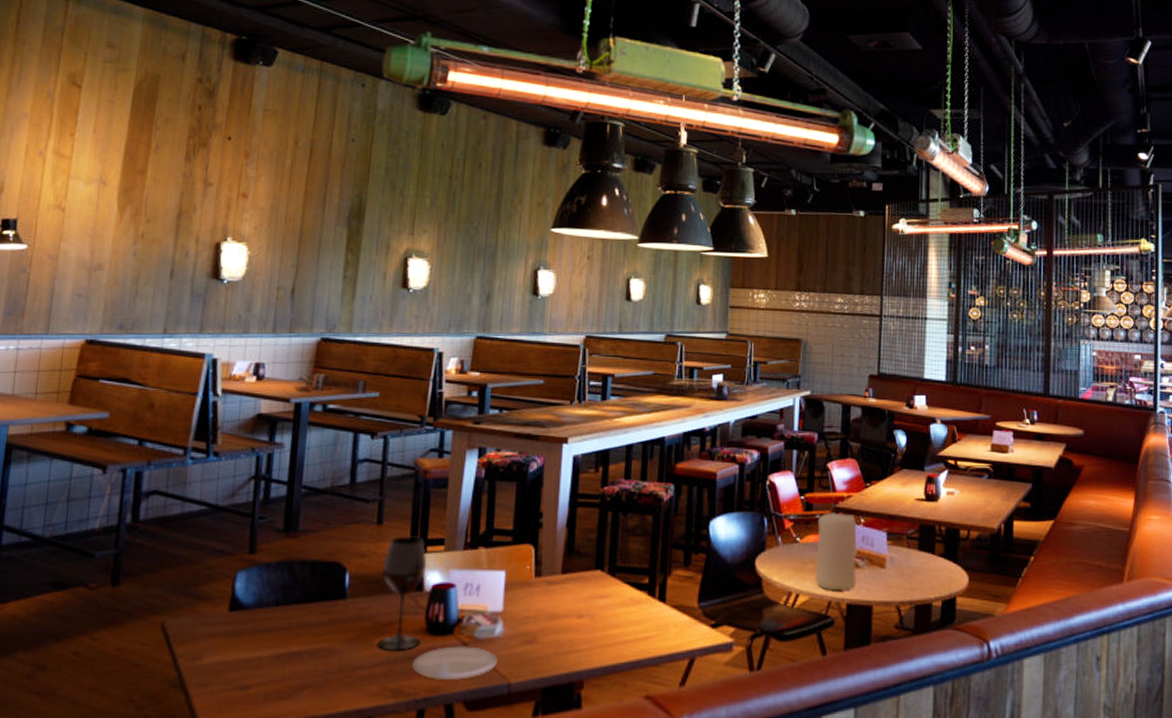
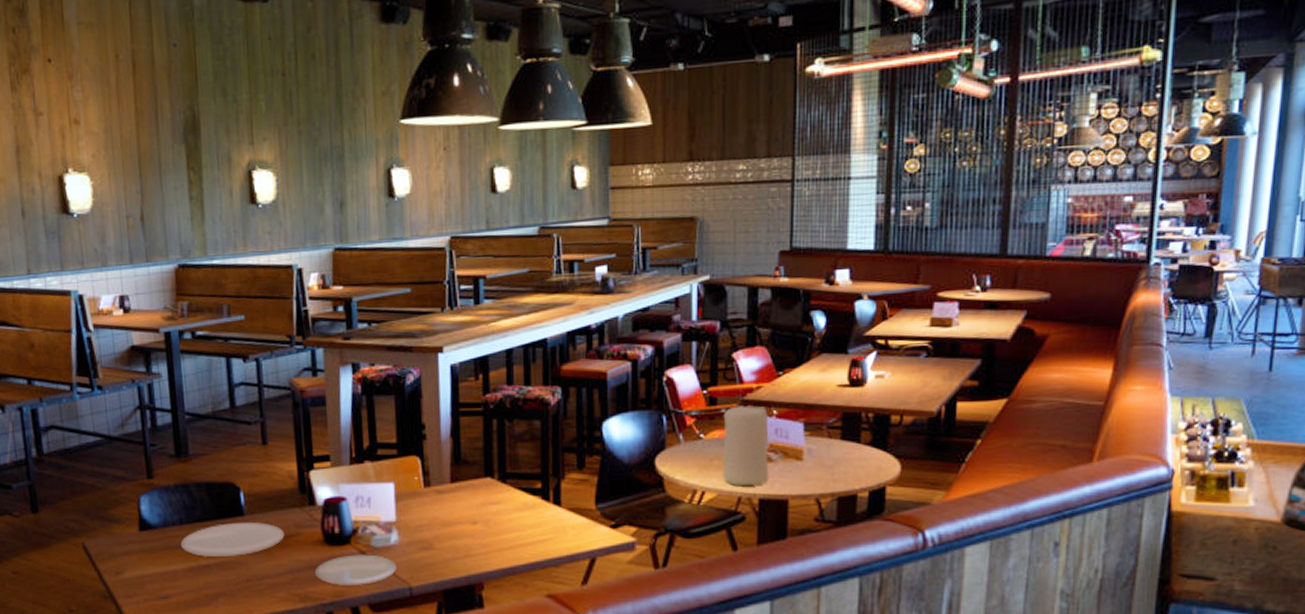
plate: none [271,605,386,645] -> present [180,522,285,558]
wineglass: present [375,536,427,652] -> none [273,454,320,562]

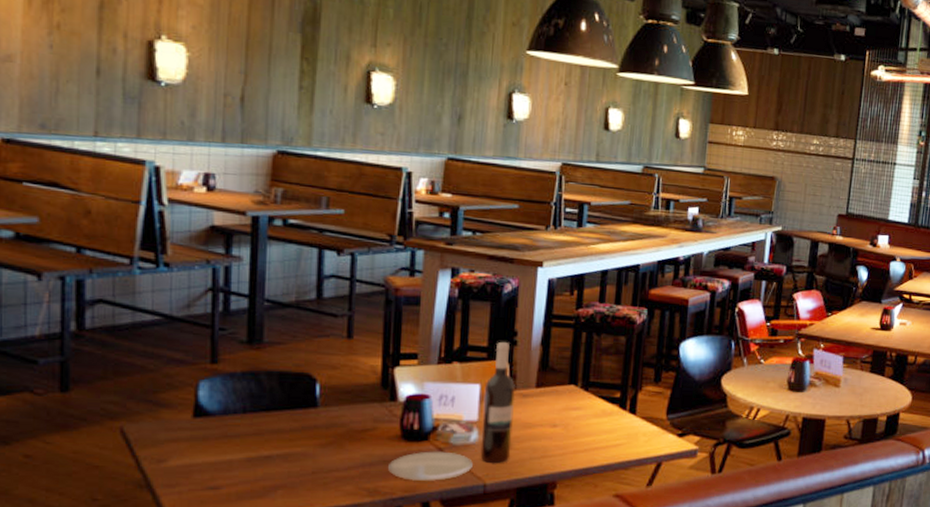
plate: present [180,522,285,558] -> none [240,414,360,449]
wine bottle: none [399,436,433,565] -> present [480,341,516,463]
candle: present [722,406,769,487] -> none [775,338,816,407]

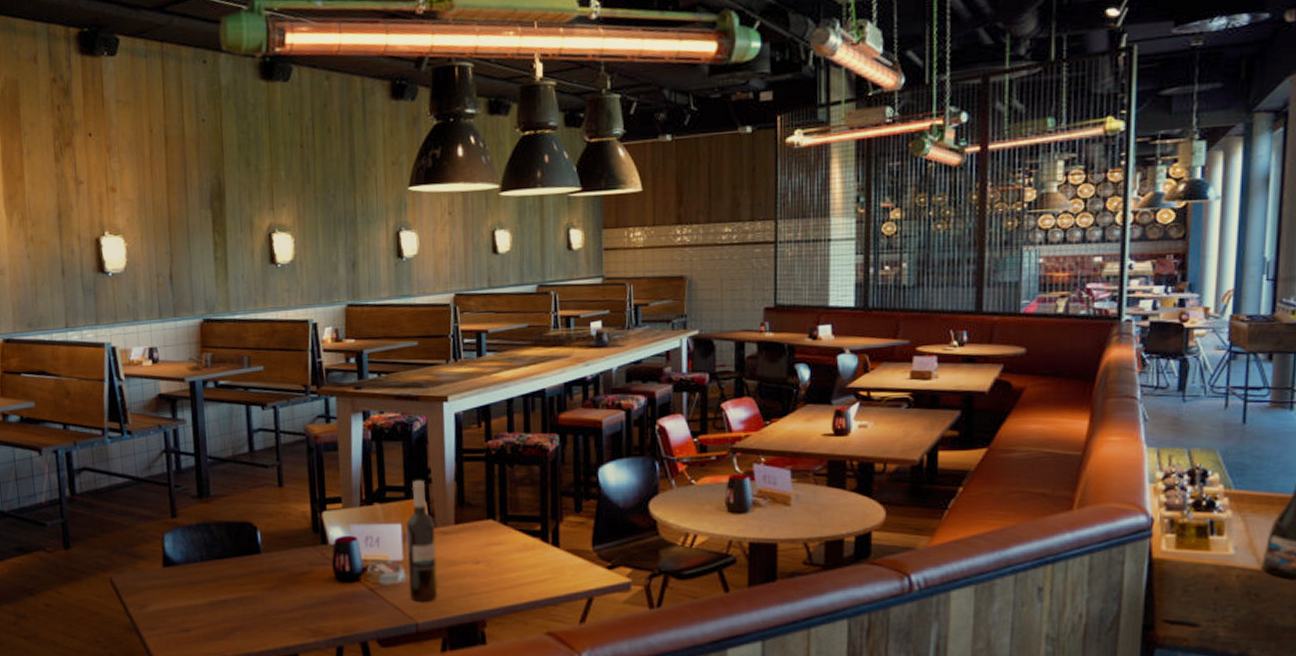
plate: present [388,451,473,481] -> none [327,592,403,621]

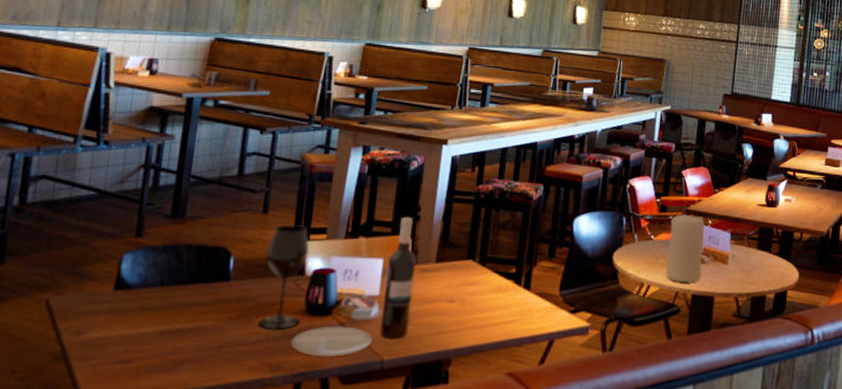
wineglass: none [289,496,331,598] -> present [256,224,310,331]
plate: none [327,592,403,621] -> present [291,326,372,357]
candle: none [713,453,759,531] -> present [665,214,705,283]

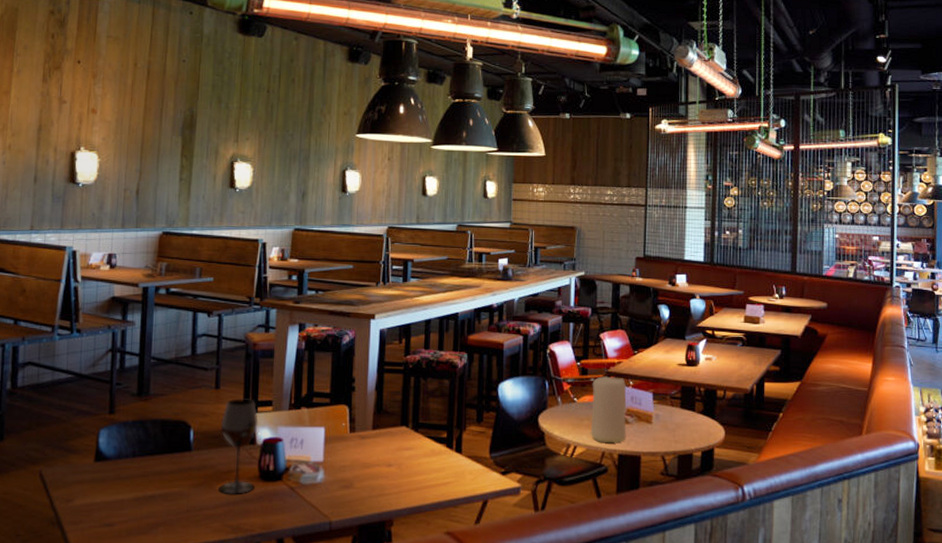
plate: present [291,326,372,357] -> none [249,490,320,519]
wine bottle: present [379,216,417,339] -> none [326,387,355,501]

